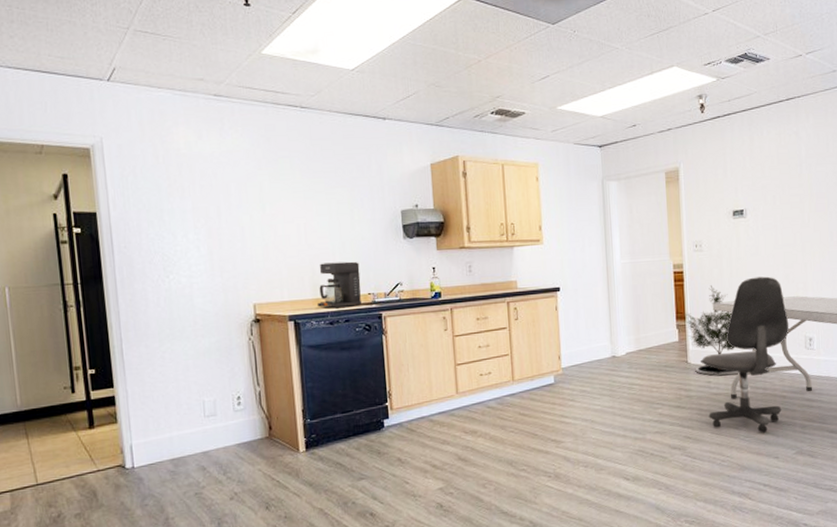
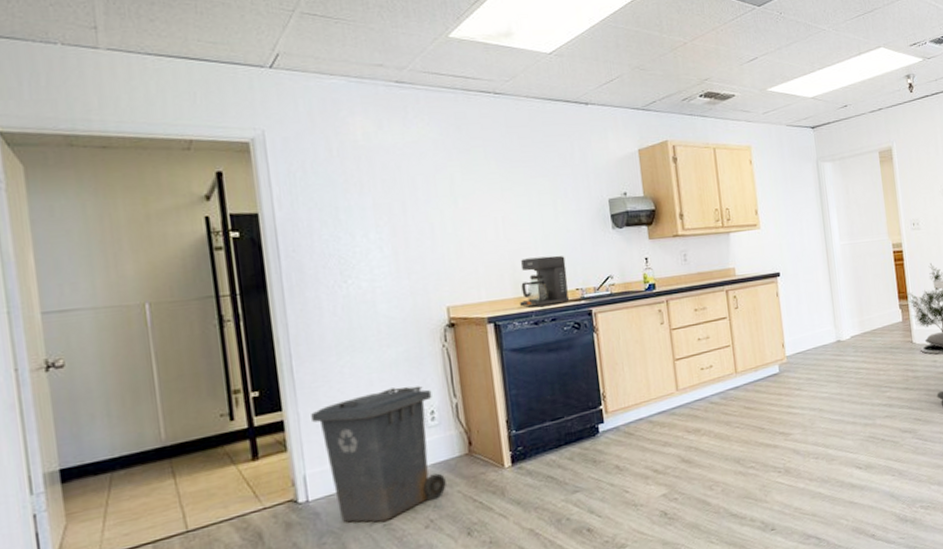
recycling bin: none [137,373,249,491] -> present [311,386,446,523]

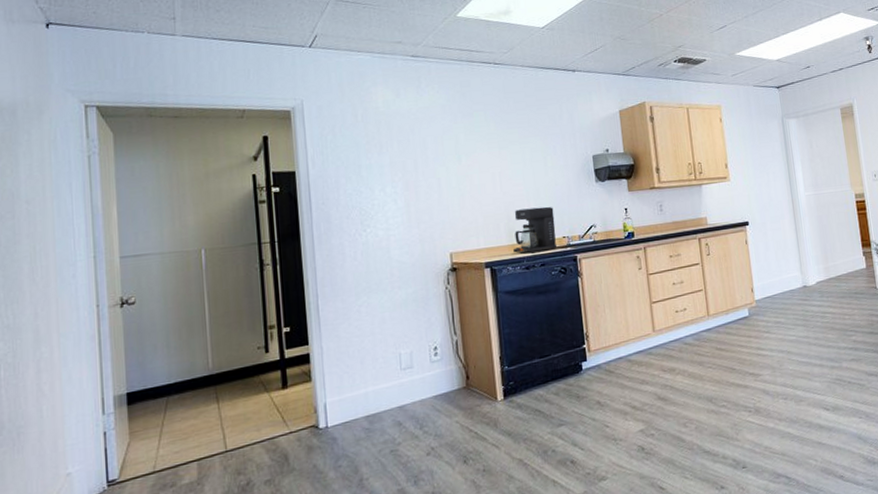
recycling bin: present [311,386,446,523] -> none [333,324,446,449]

